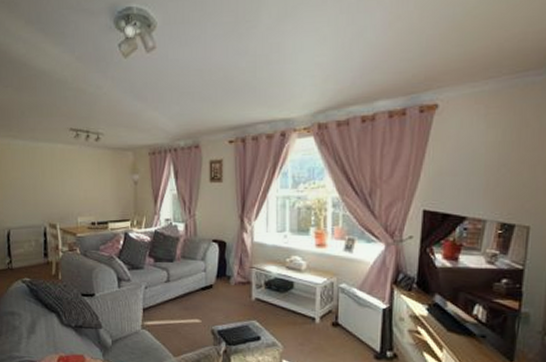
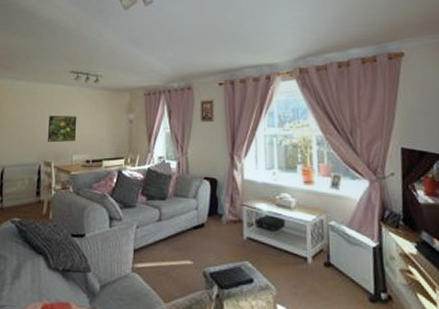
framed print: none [50,176,80,204] -> present [47,115,77,142]

